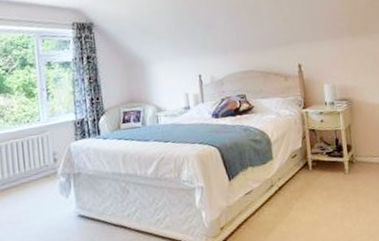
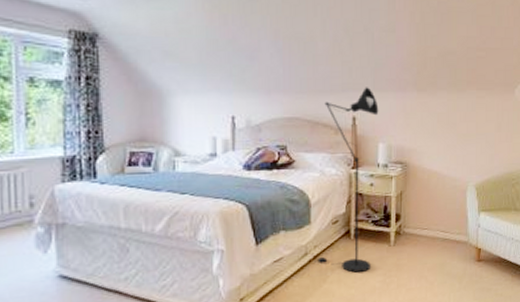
floor lamp: none [273,38,330,200] -> present [315,87,379,273]

